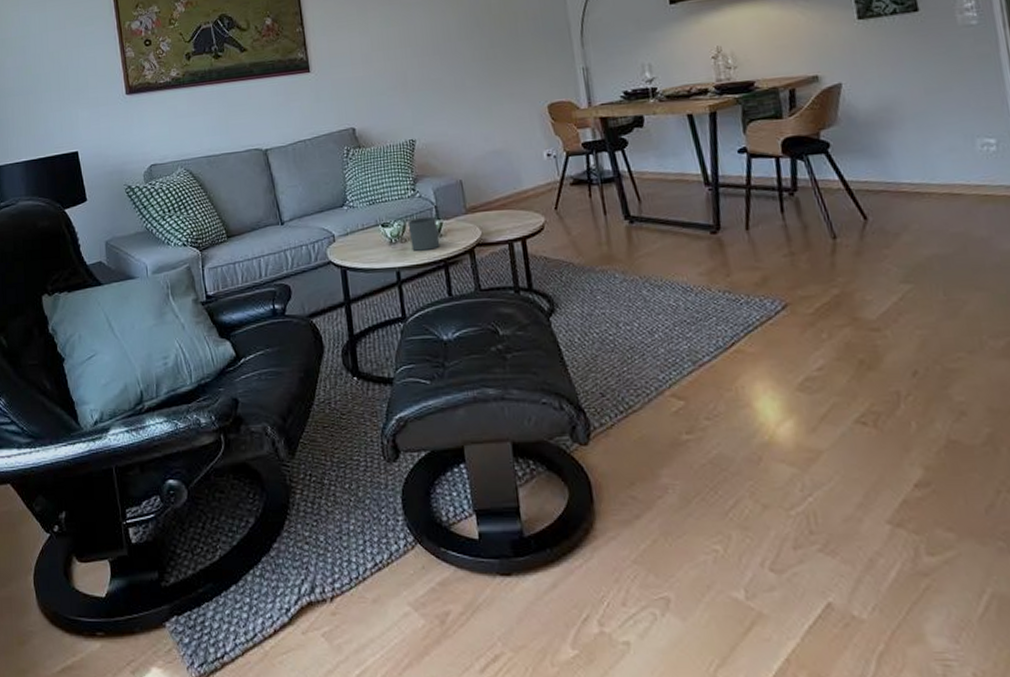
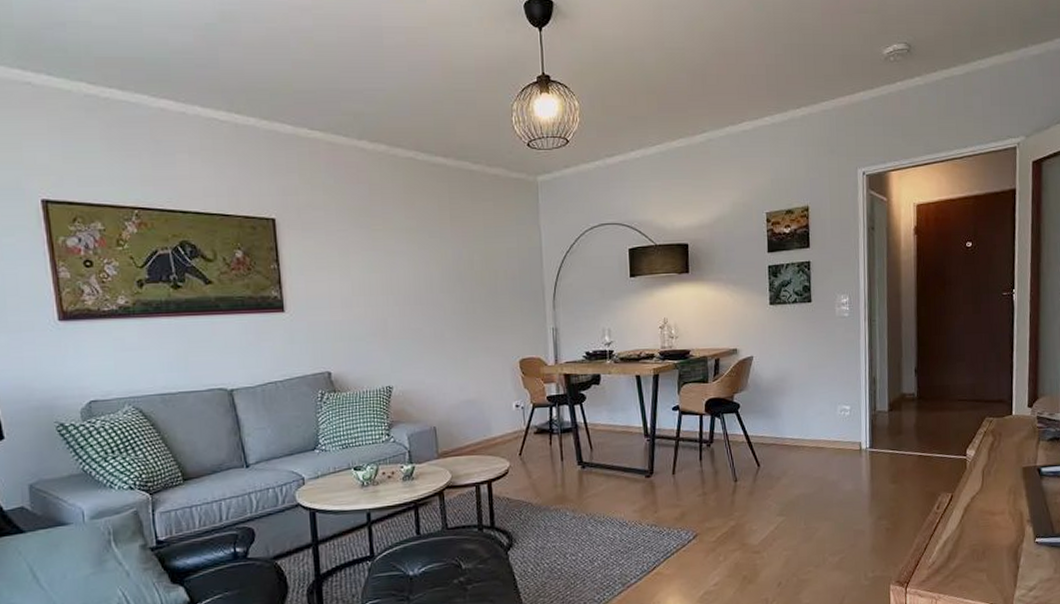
cup: present [408,216,440,251] -> none [380,460,412,493]

